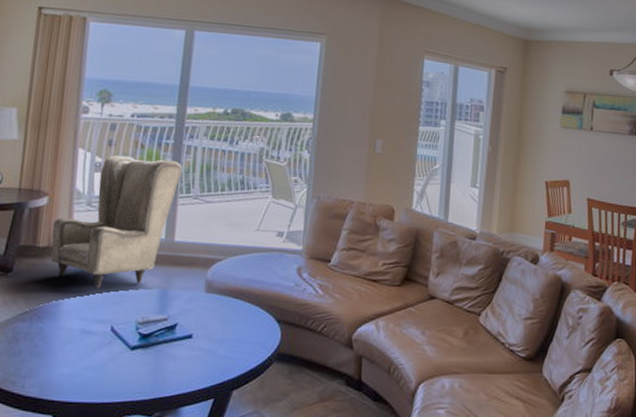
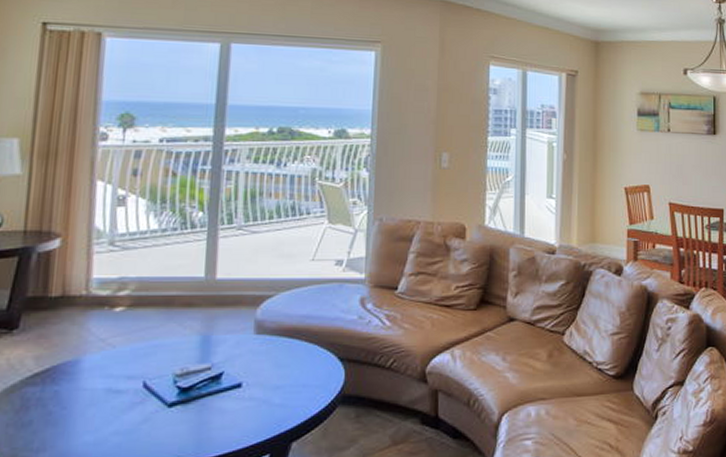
armchair: present [50,155,183,288] -> none [66,185,223,339]

